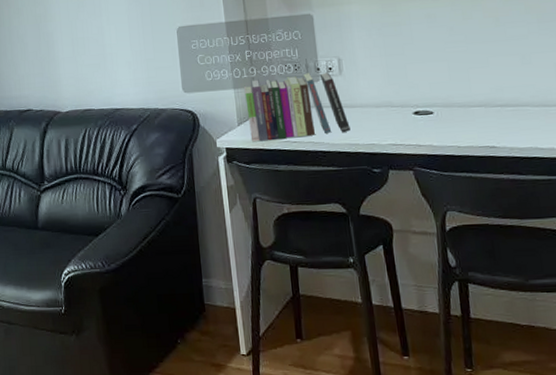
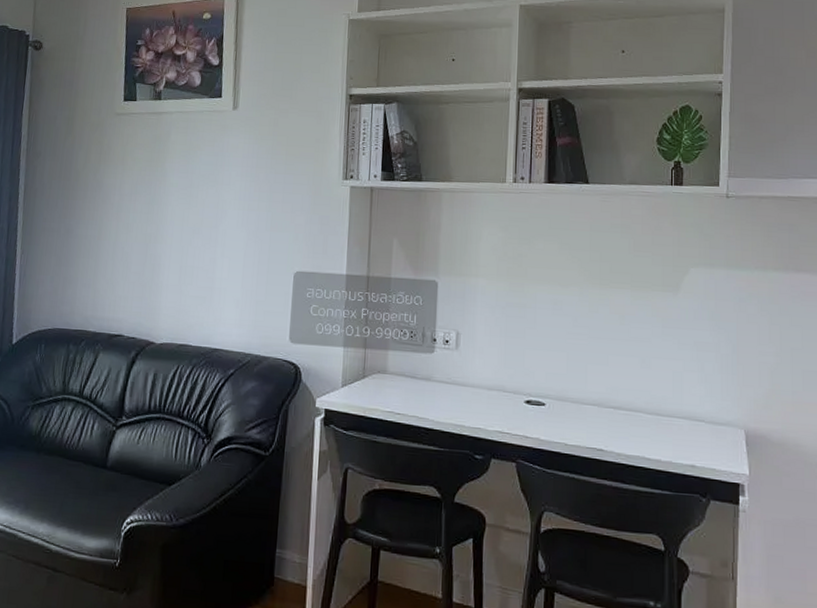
books: present [244,71,350,142] -> none [353,340,458,411]

